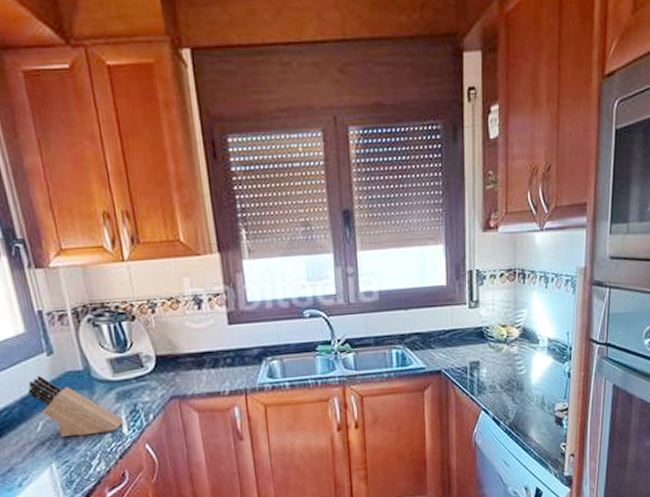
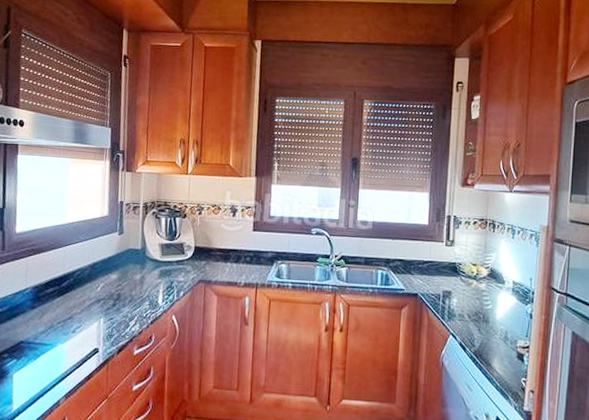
knife block: present [28,375,123,438] -> none [98,248,161,301]

